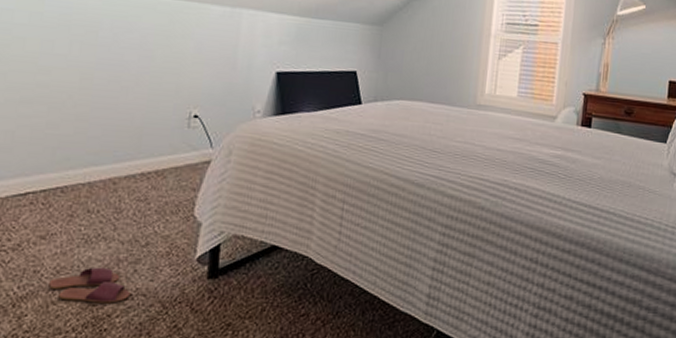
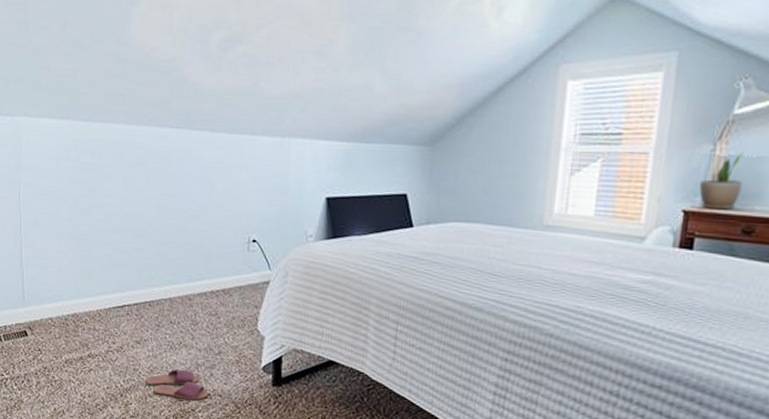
potted plant: none [594,46,625,94] -> present [699,152,744,210]

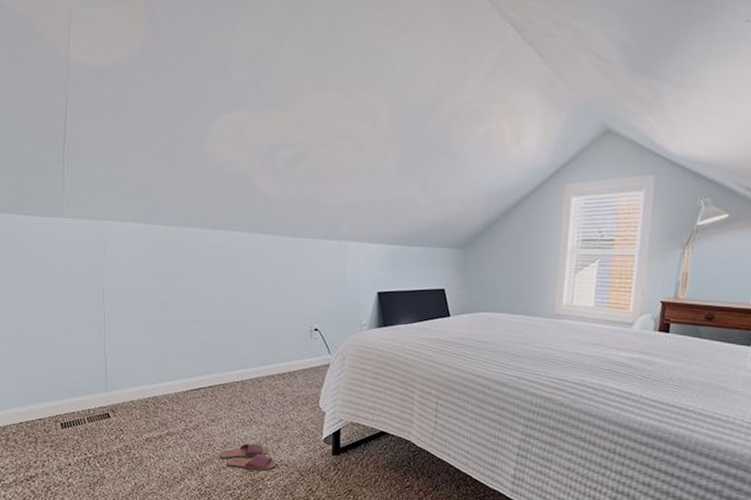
potted plant: present [699,152,744,210] -> none [672,255,705,301]

